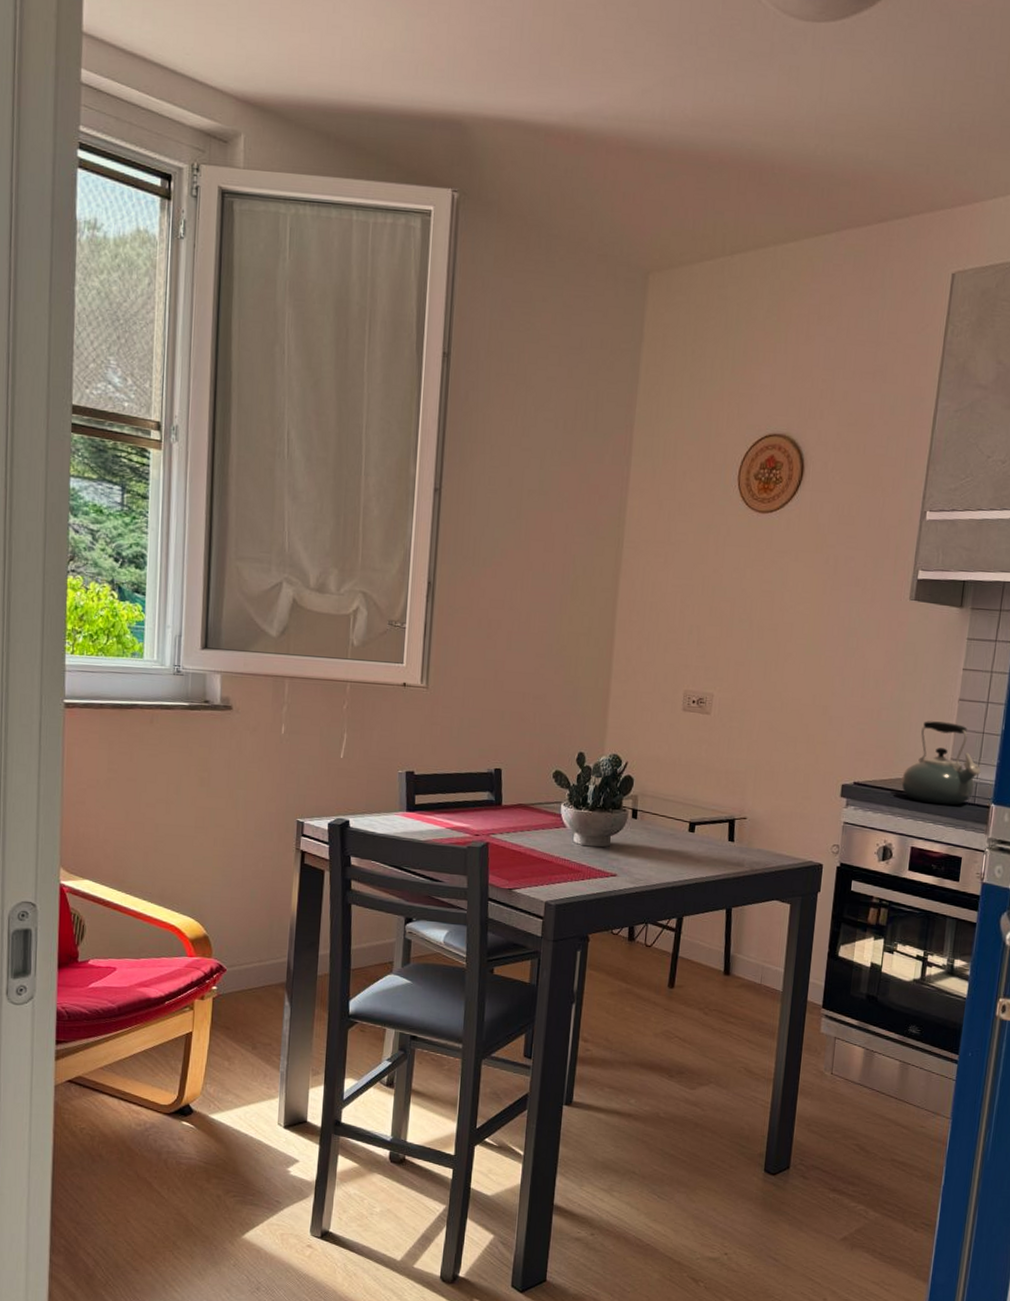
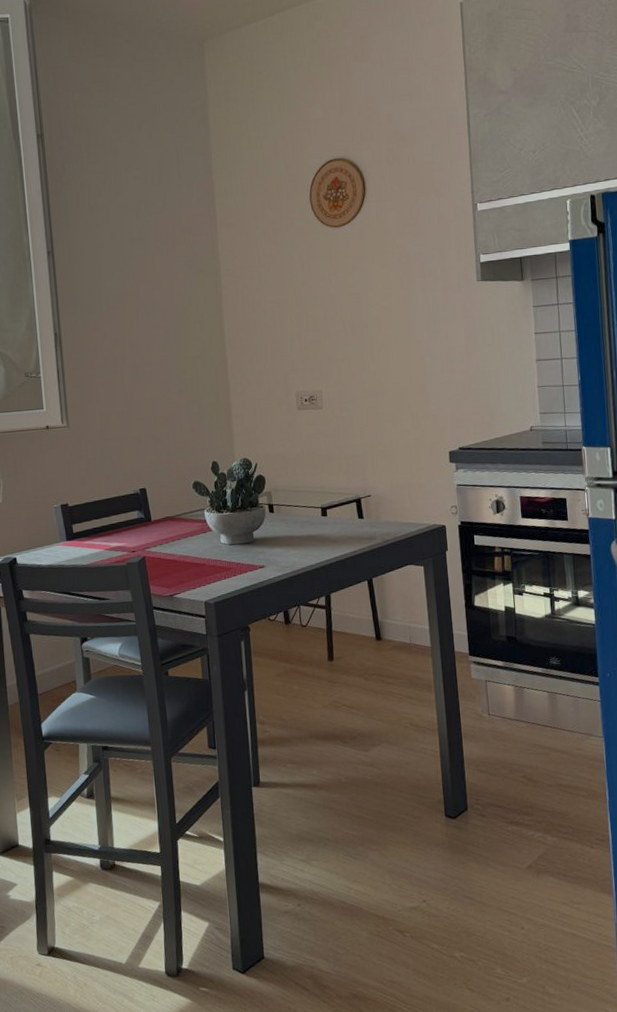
kettle: present [901,721,981,806] -> none [500,381,568,455]

